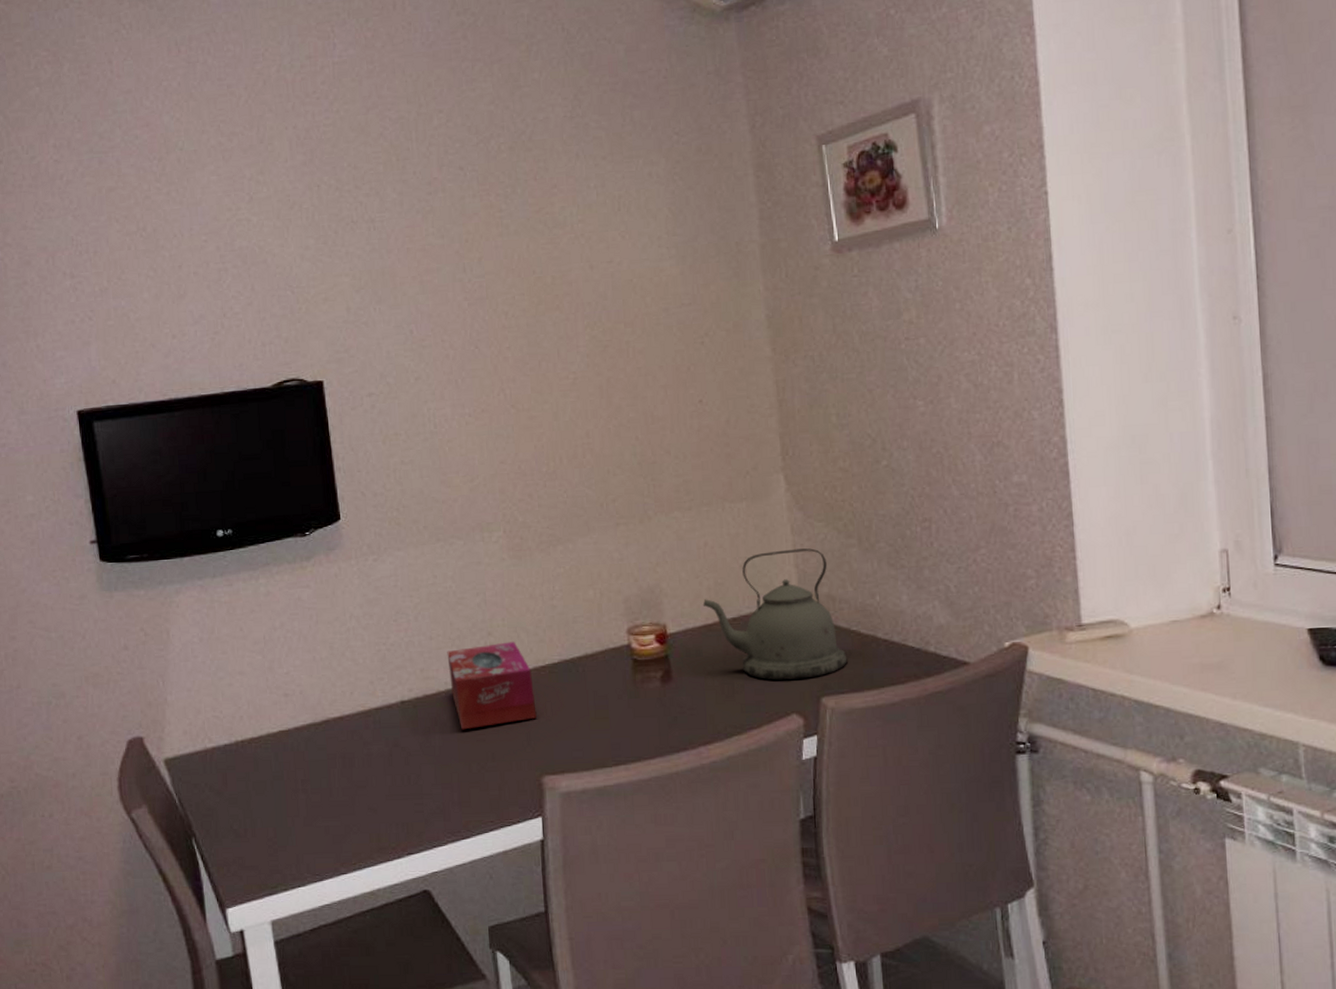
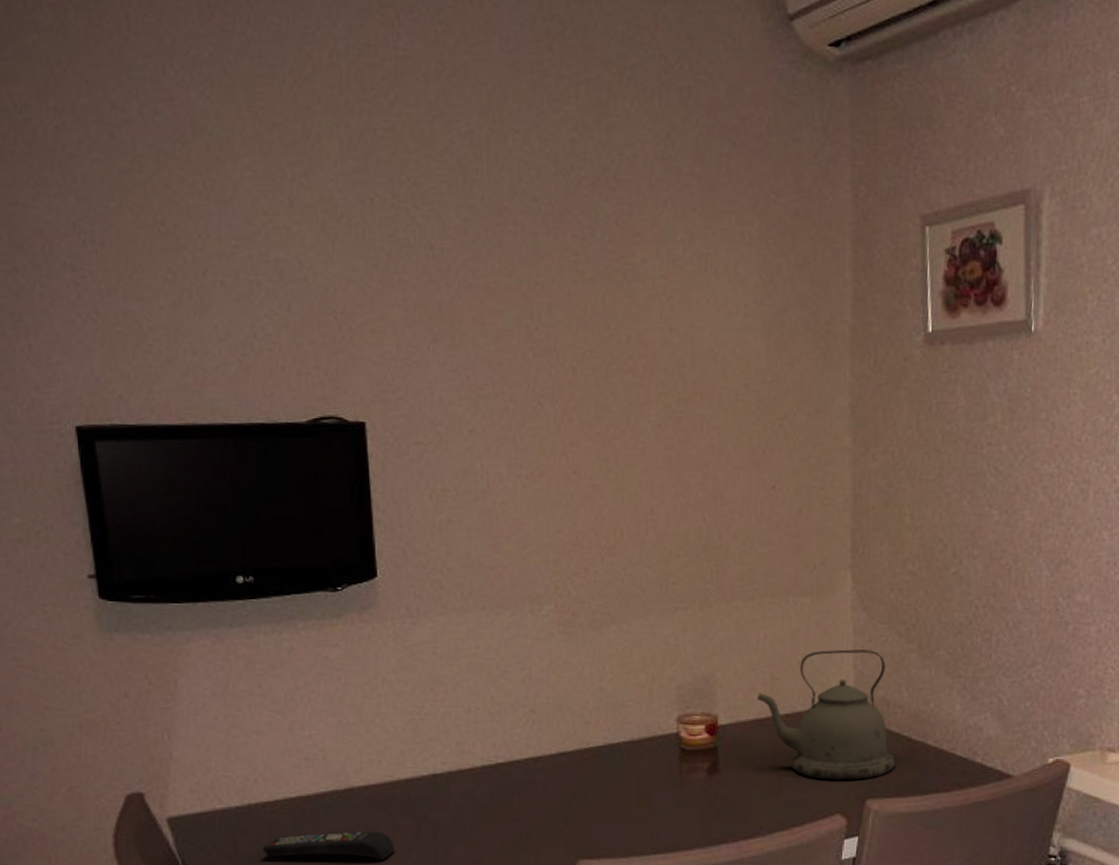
remote control: none [249,759,370,791] -> present [262,831,395,860]
tissue box: present [447,641,537,730] -> none [485,721,576,808]

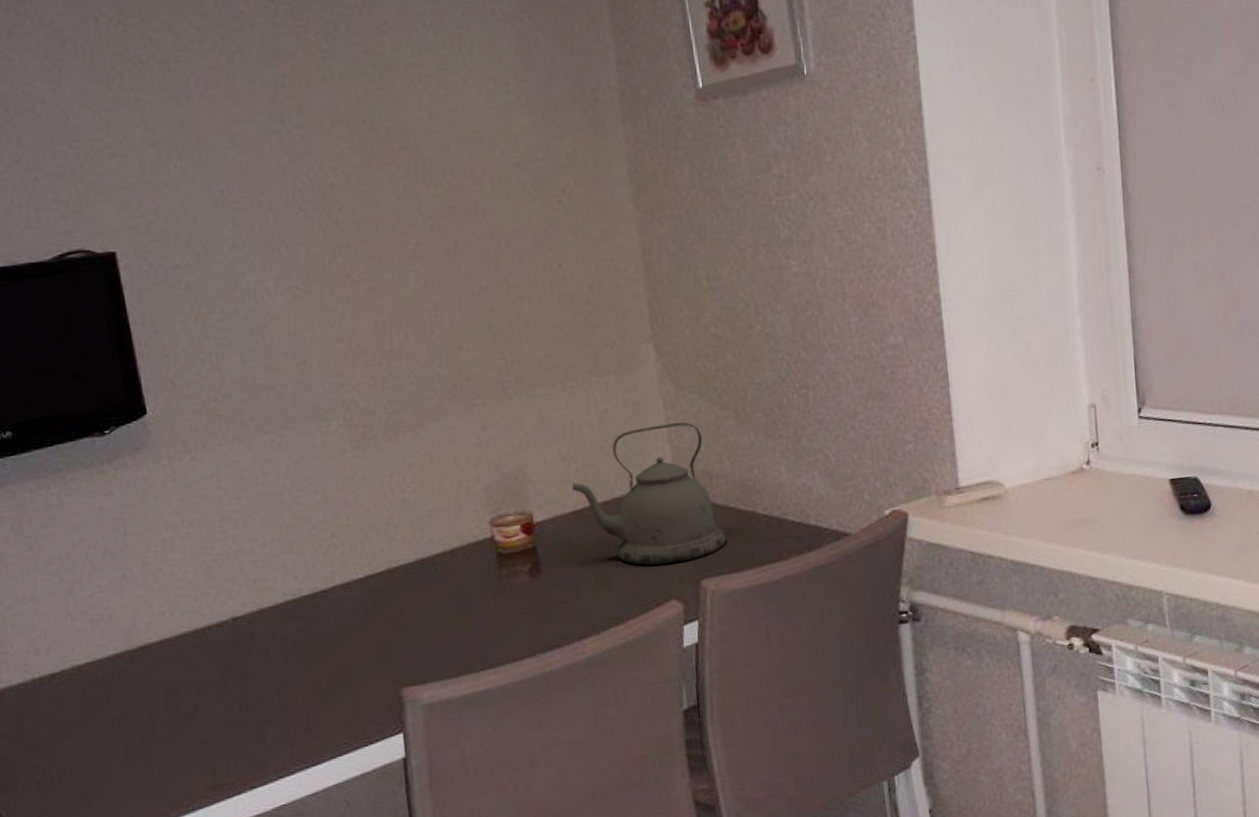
remote control: present [262,831,395,860] -> none [52,688,201,734]

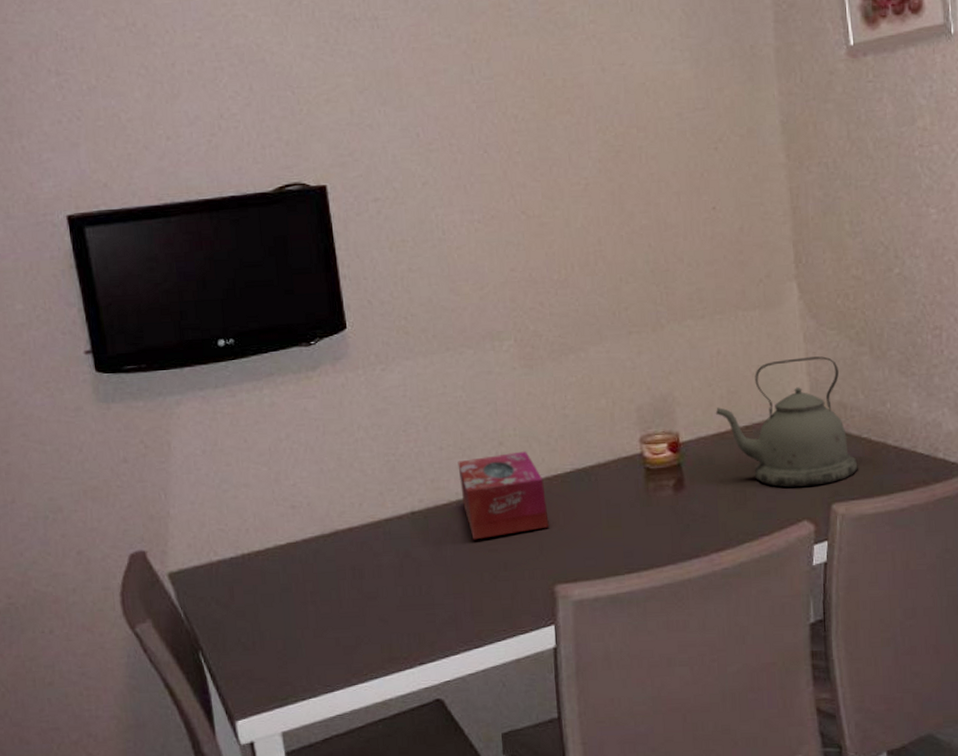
tissue box: none [284,542,392,645] -> present [457,451,549,540]

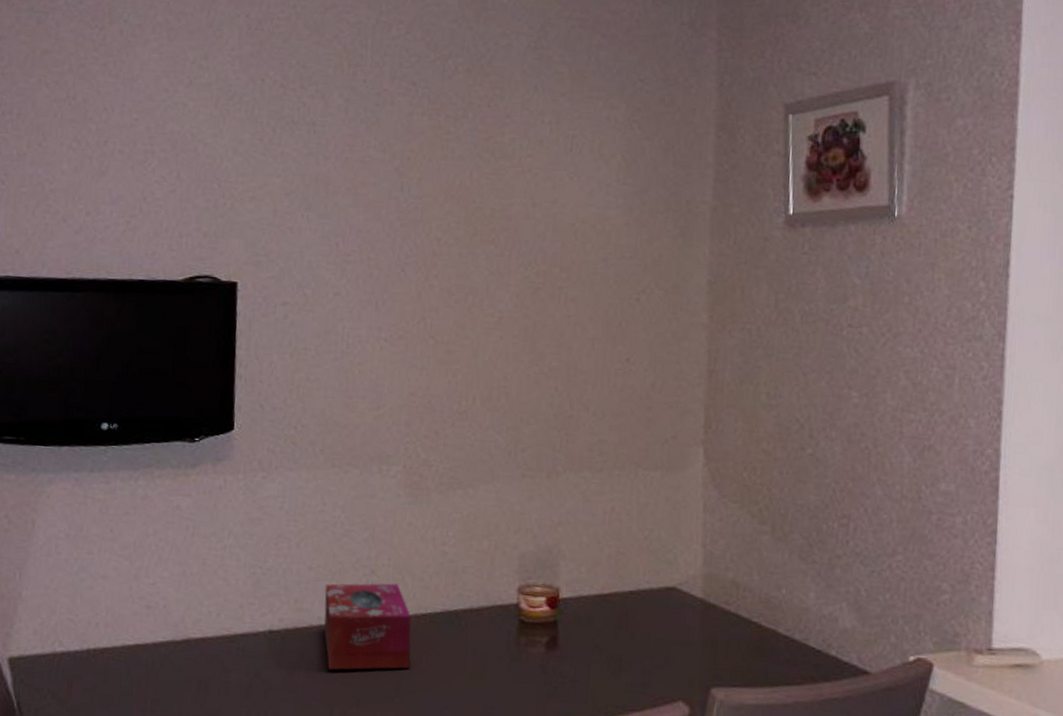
kettle: present [715,356,858,487] -> none [600,527,744,666]

